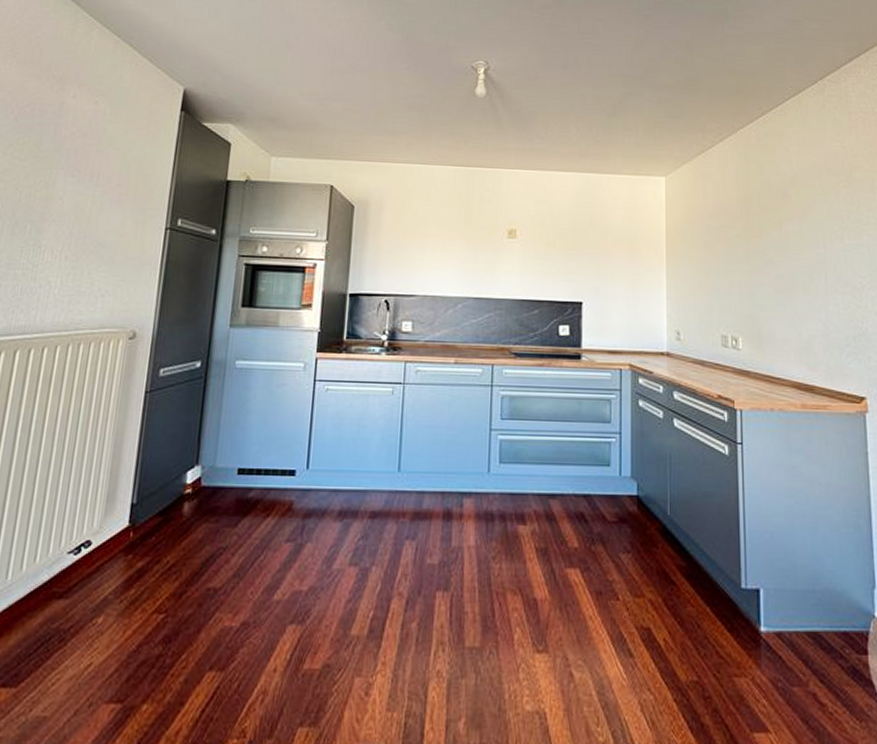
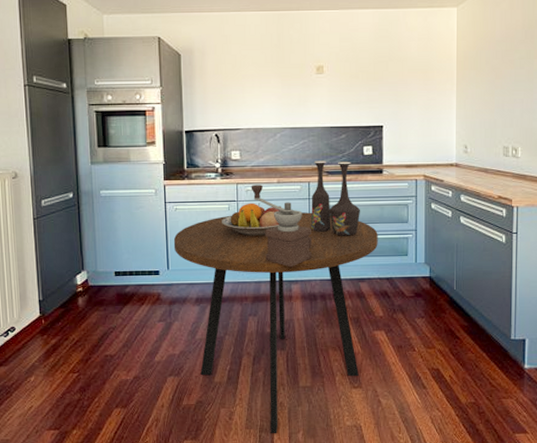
dining table: none [318,401,574,720] -> present [173,212,378,433]
fruit bowl: none [382,386,457,430] -> present [222,202,281,236]
coffee grinder: none [422,364,493,475] -> present [251,185,313,268]
vase: none [492,339,554,438] -> present [311,161,361,237]

